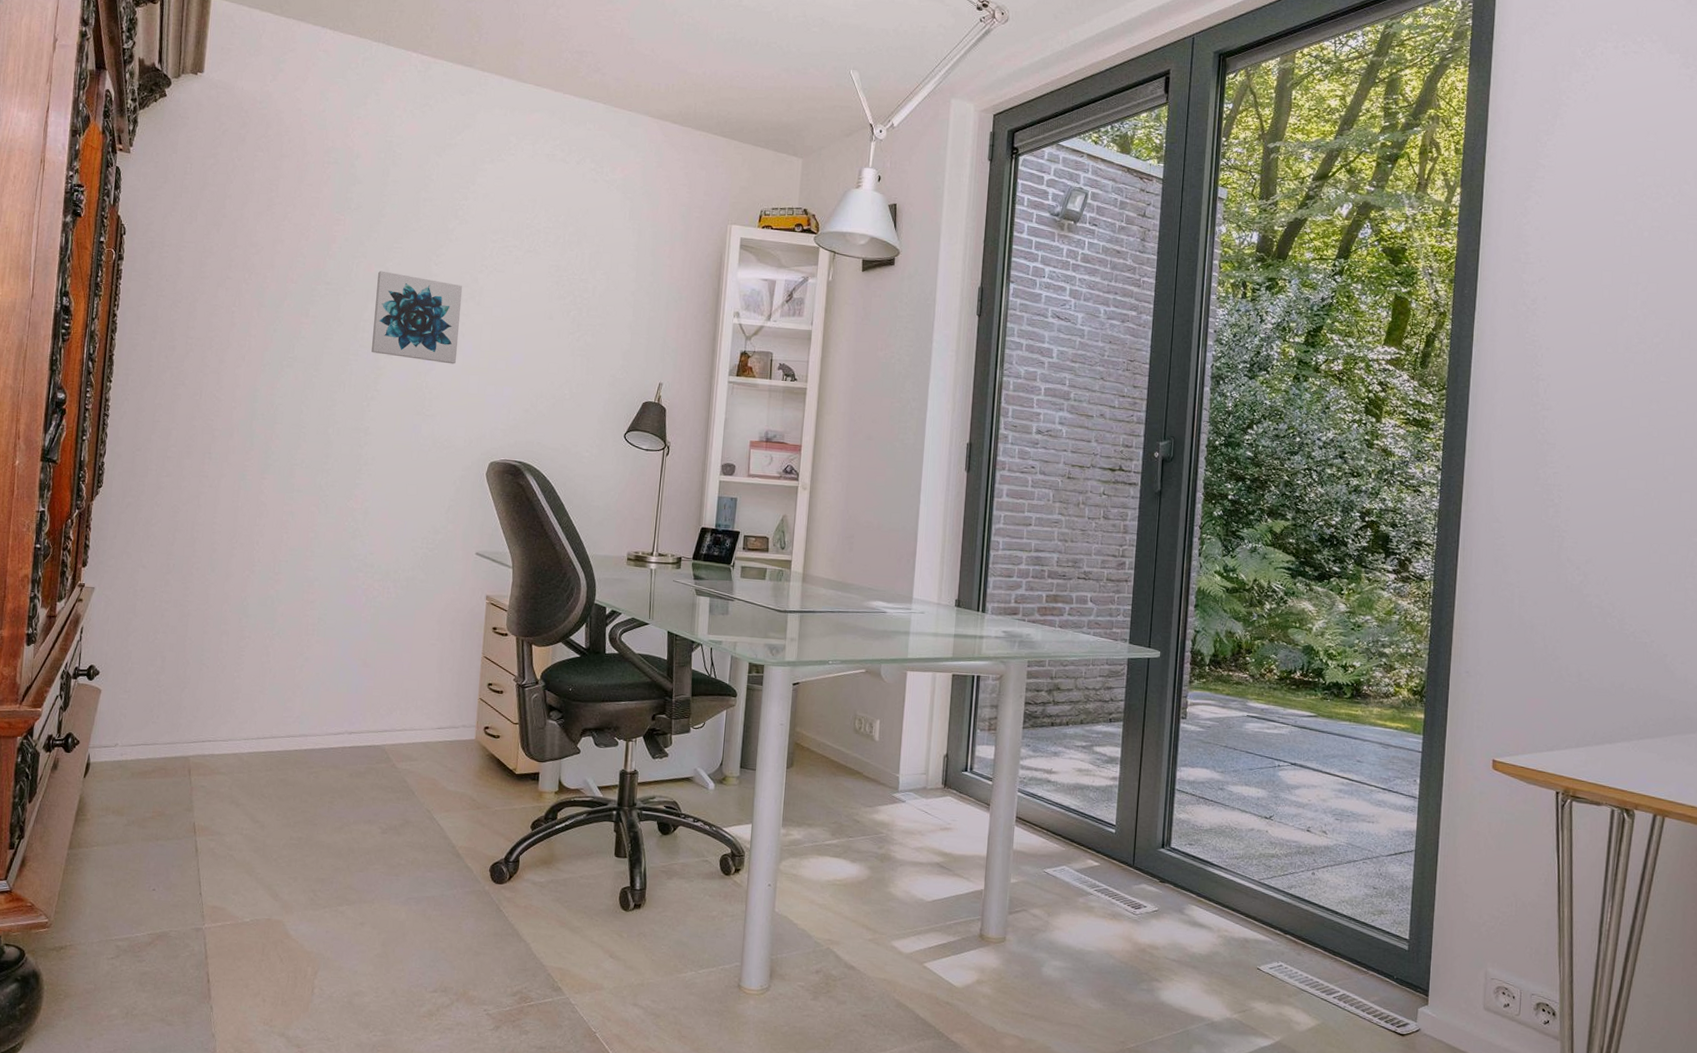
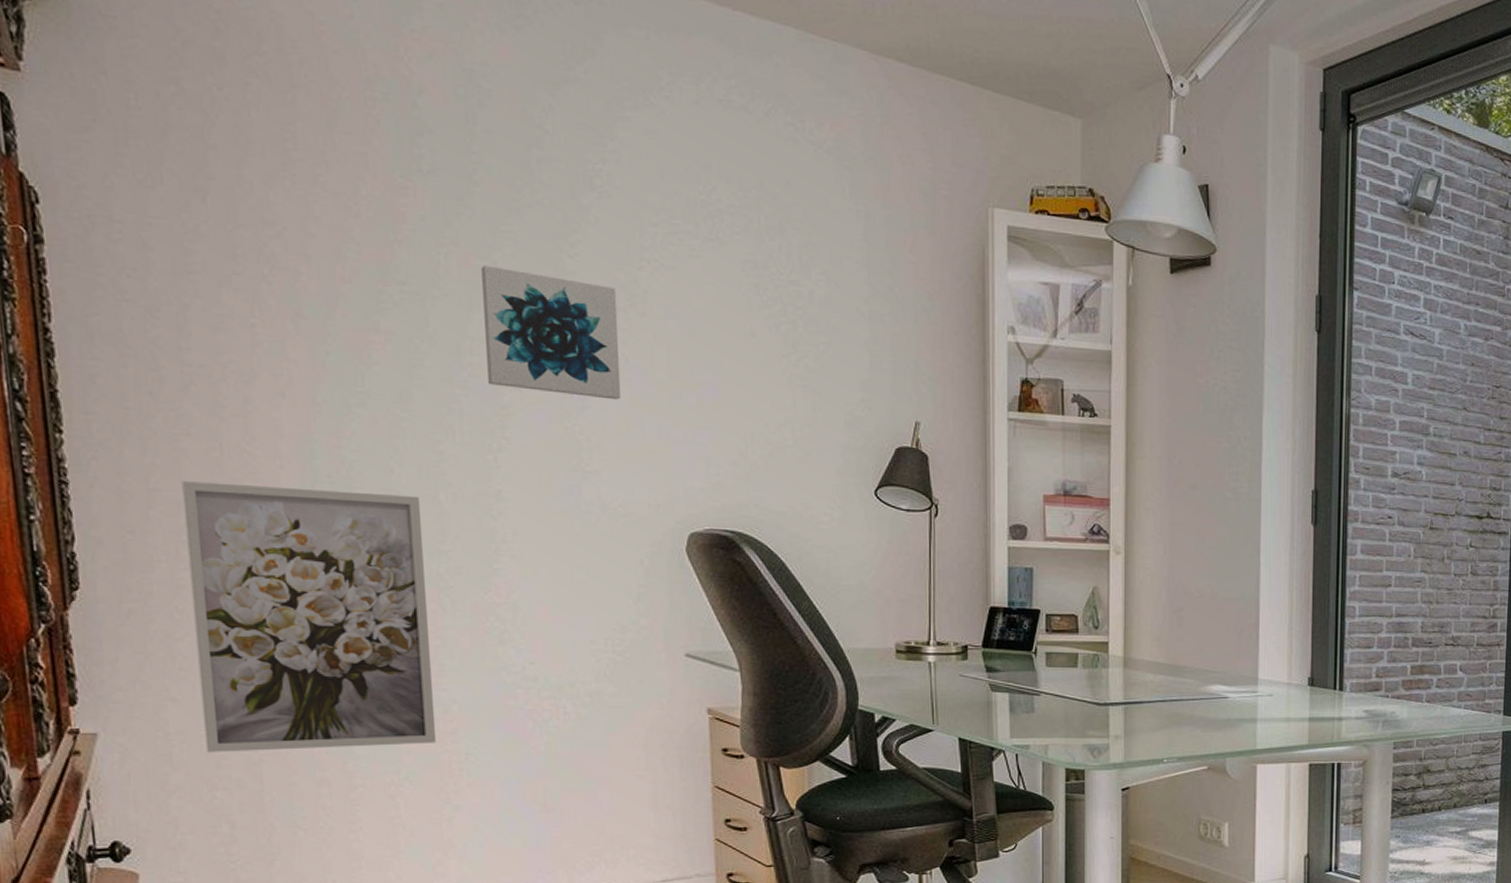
wall art: none [157,416,317,610] -> present [181,481,437,752]

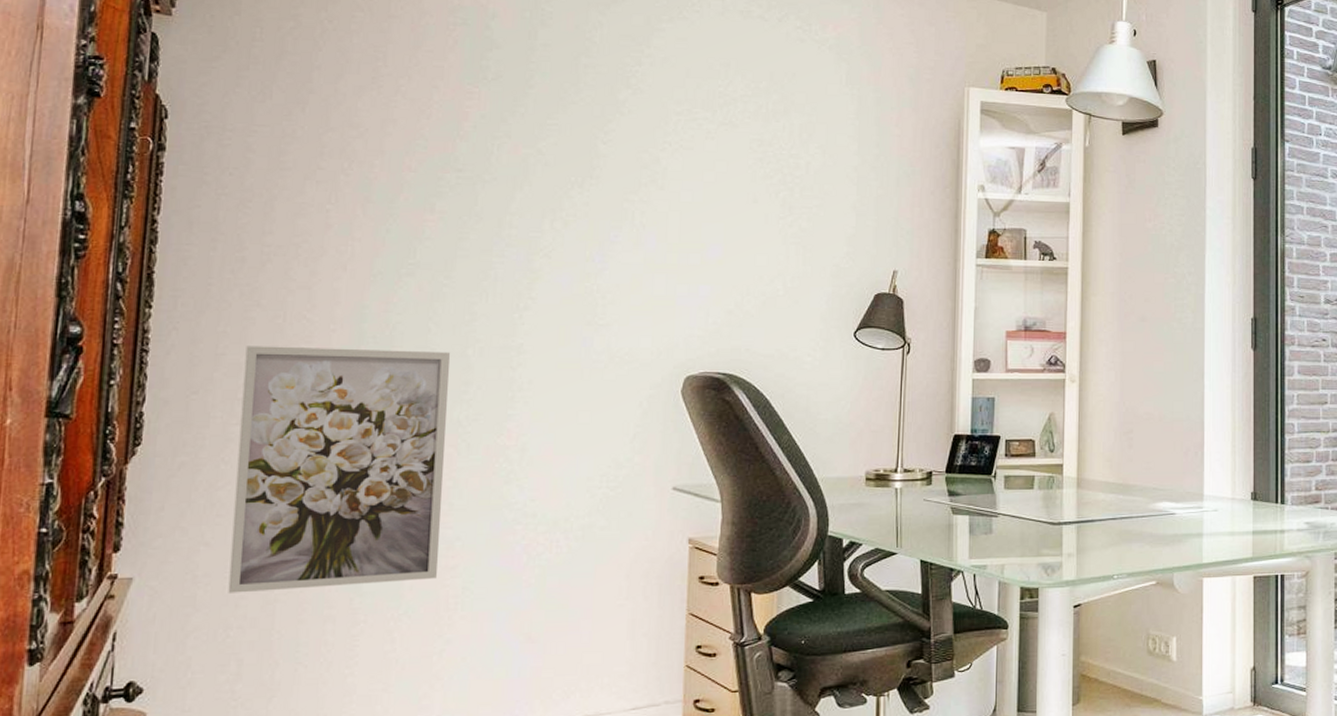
wall art: present [481,265,622,400] -> none [522,152,641,262]

